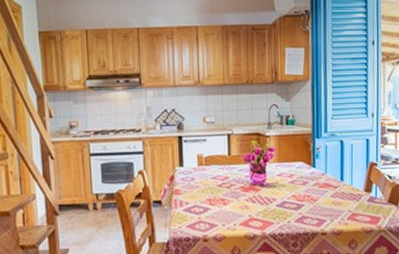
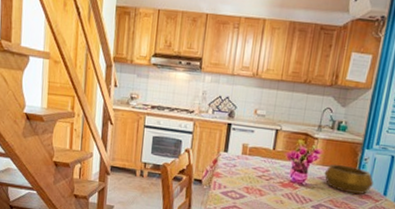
decorative bowl: none [282,157,330,185] -> present [324,164,374,194]

